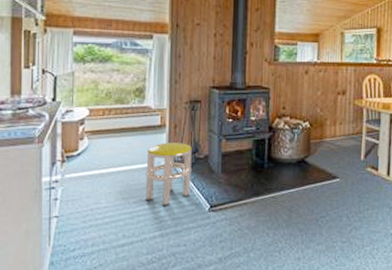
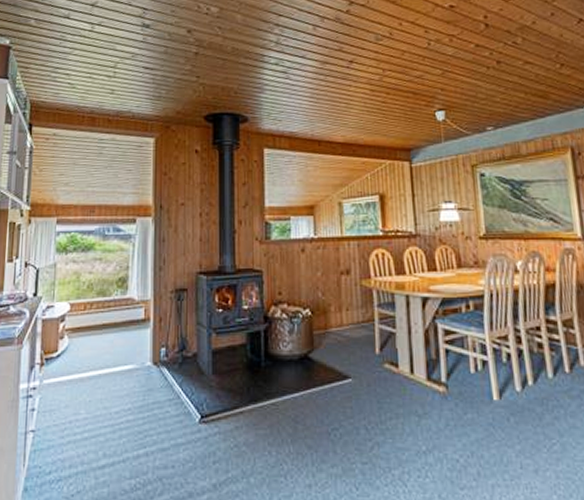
stool: present [145,142,193,207] -> none [128,339,180,418]

